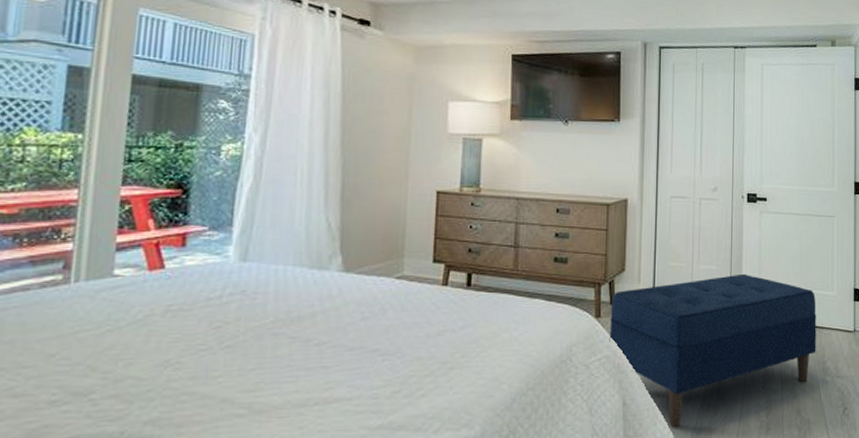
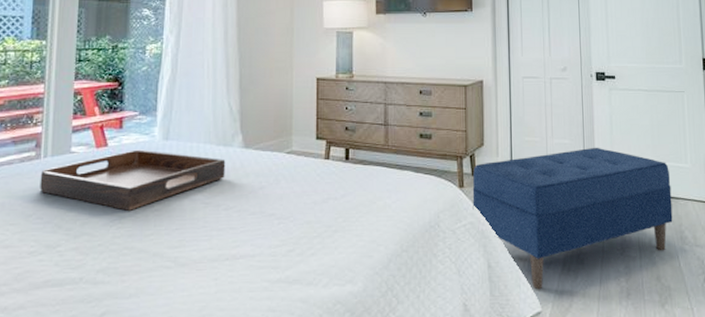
serving tray: none [67,273,320,348] -> present [40,149,226,211]

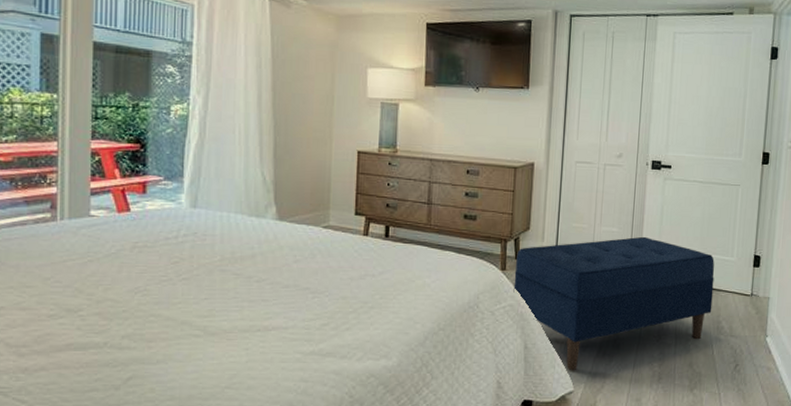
serving tray: present [40,149,226,211] -> none [57,216,258,278]

